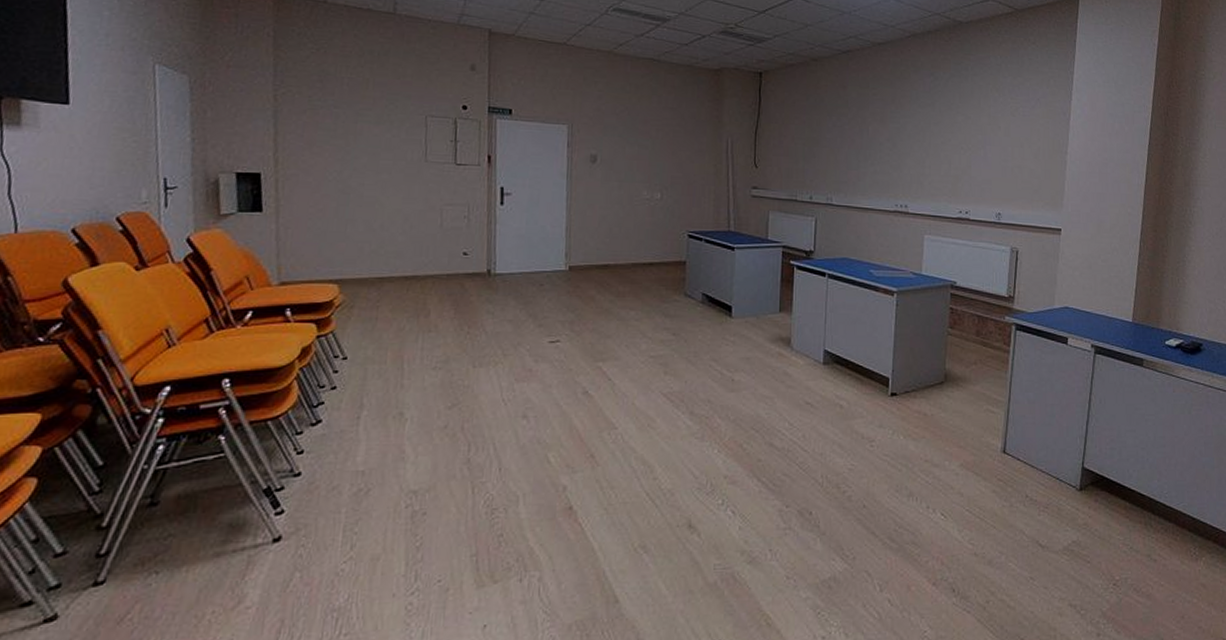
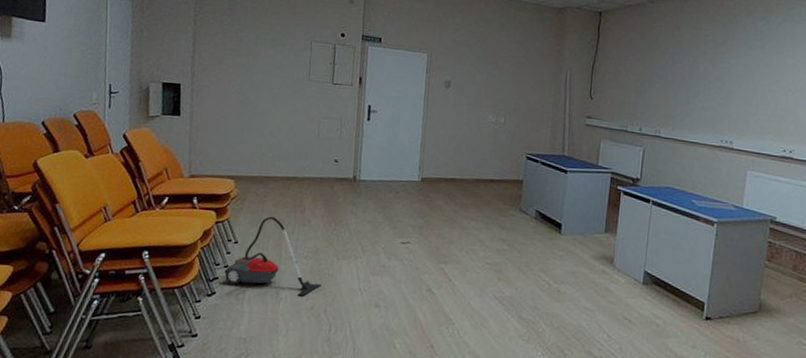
vacuum cleaner: none [332,324,456,415] -> present [224,216,322,297]

